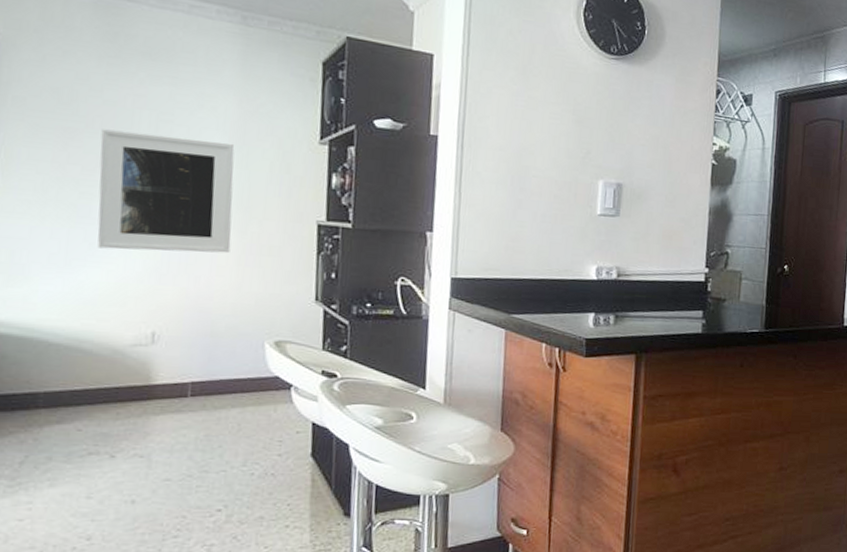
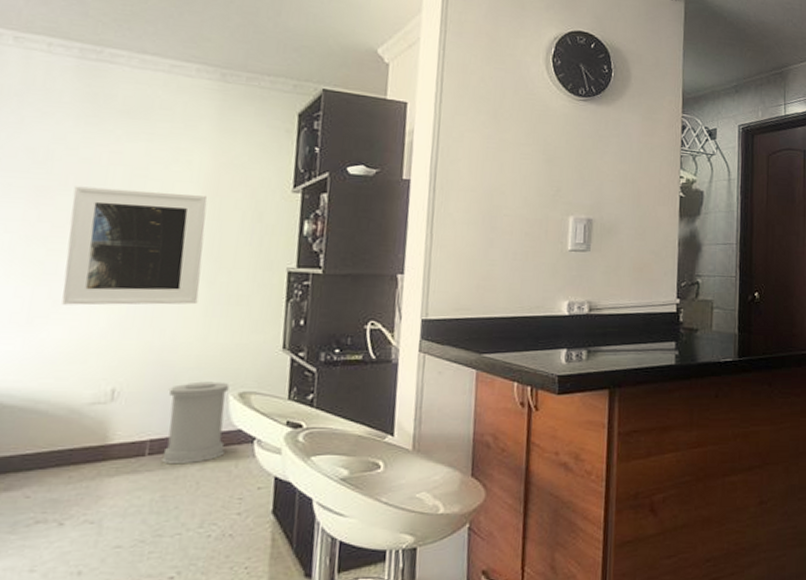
trash can: none [203,328,265,407] -> present [161,381,230,465]

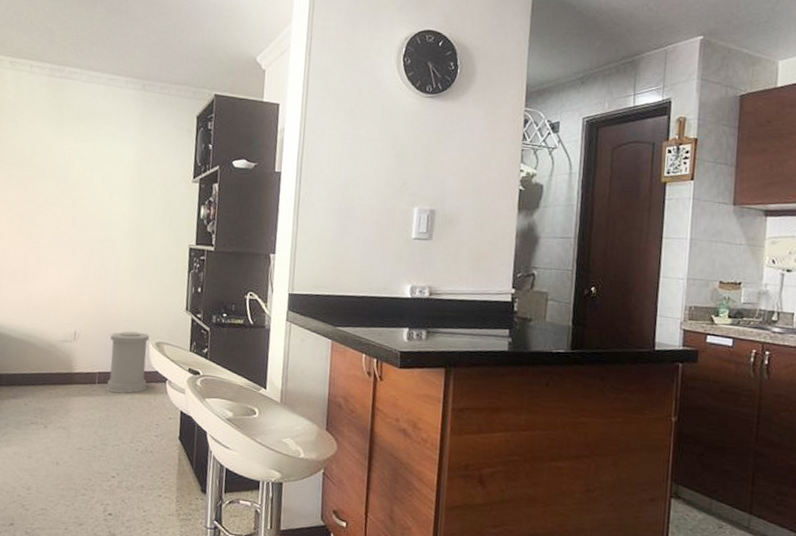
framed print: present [62,186,207,305] -> none [43,176,134,271]

